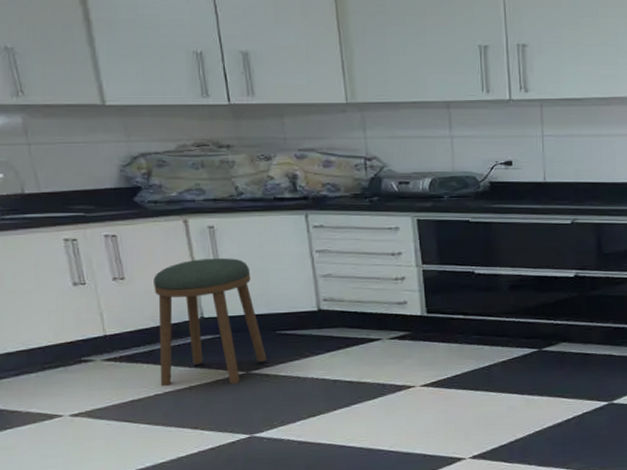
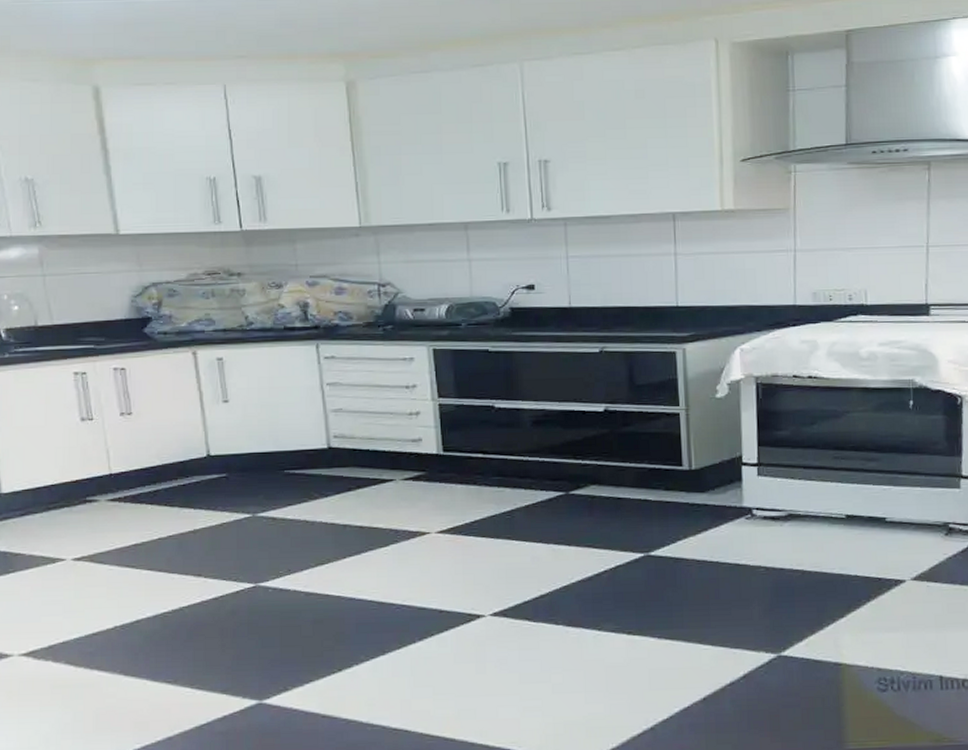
stool: present [153,258,267,387] -> none [161,392,274,530]

